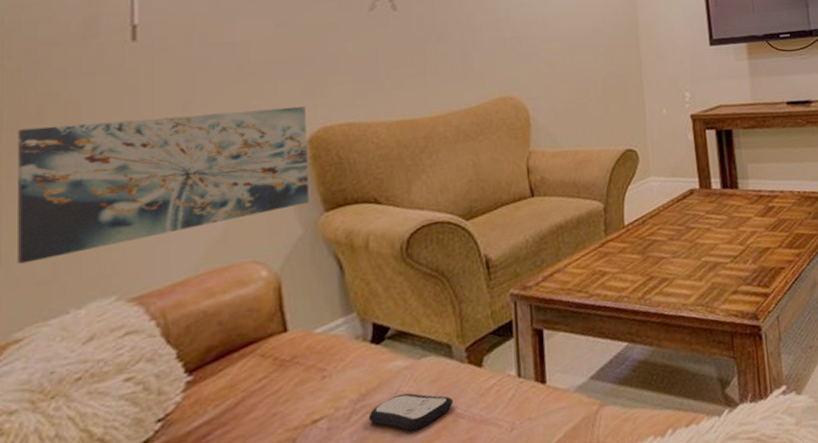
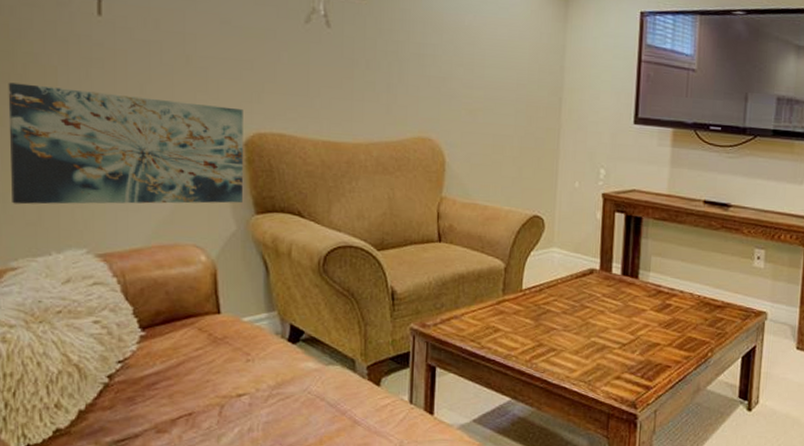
remote control: present [368,393,454,431] -> none [282,391,354,425]

